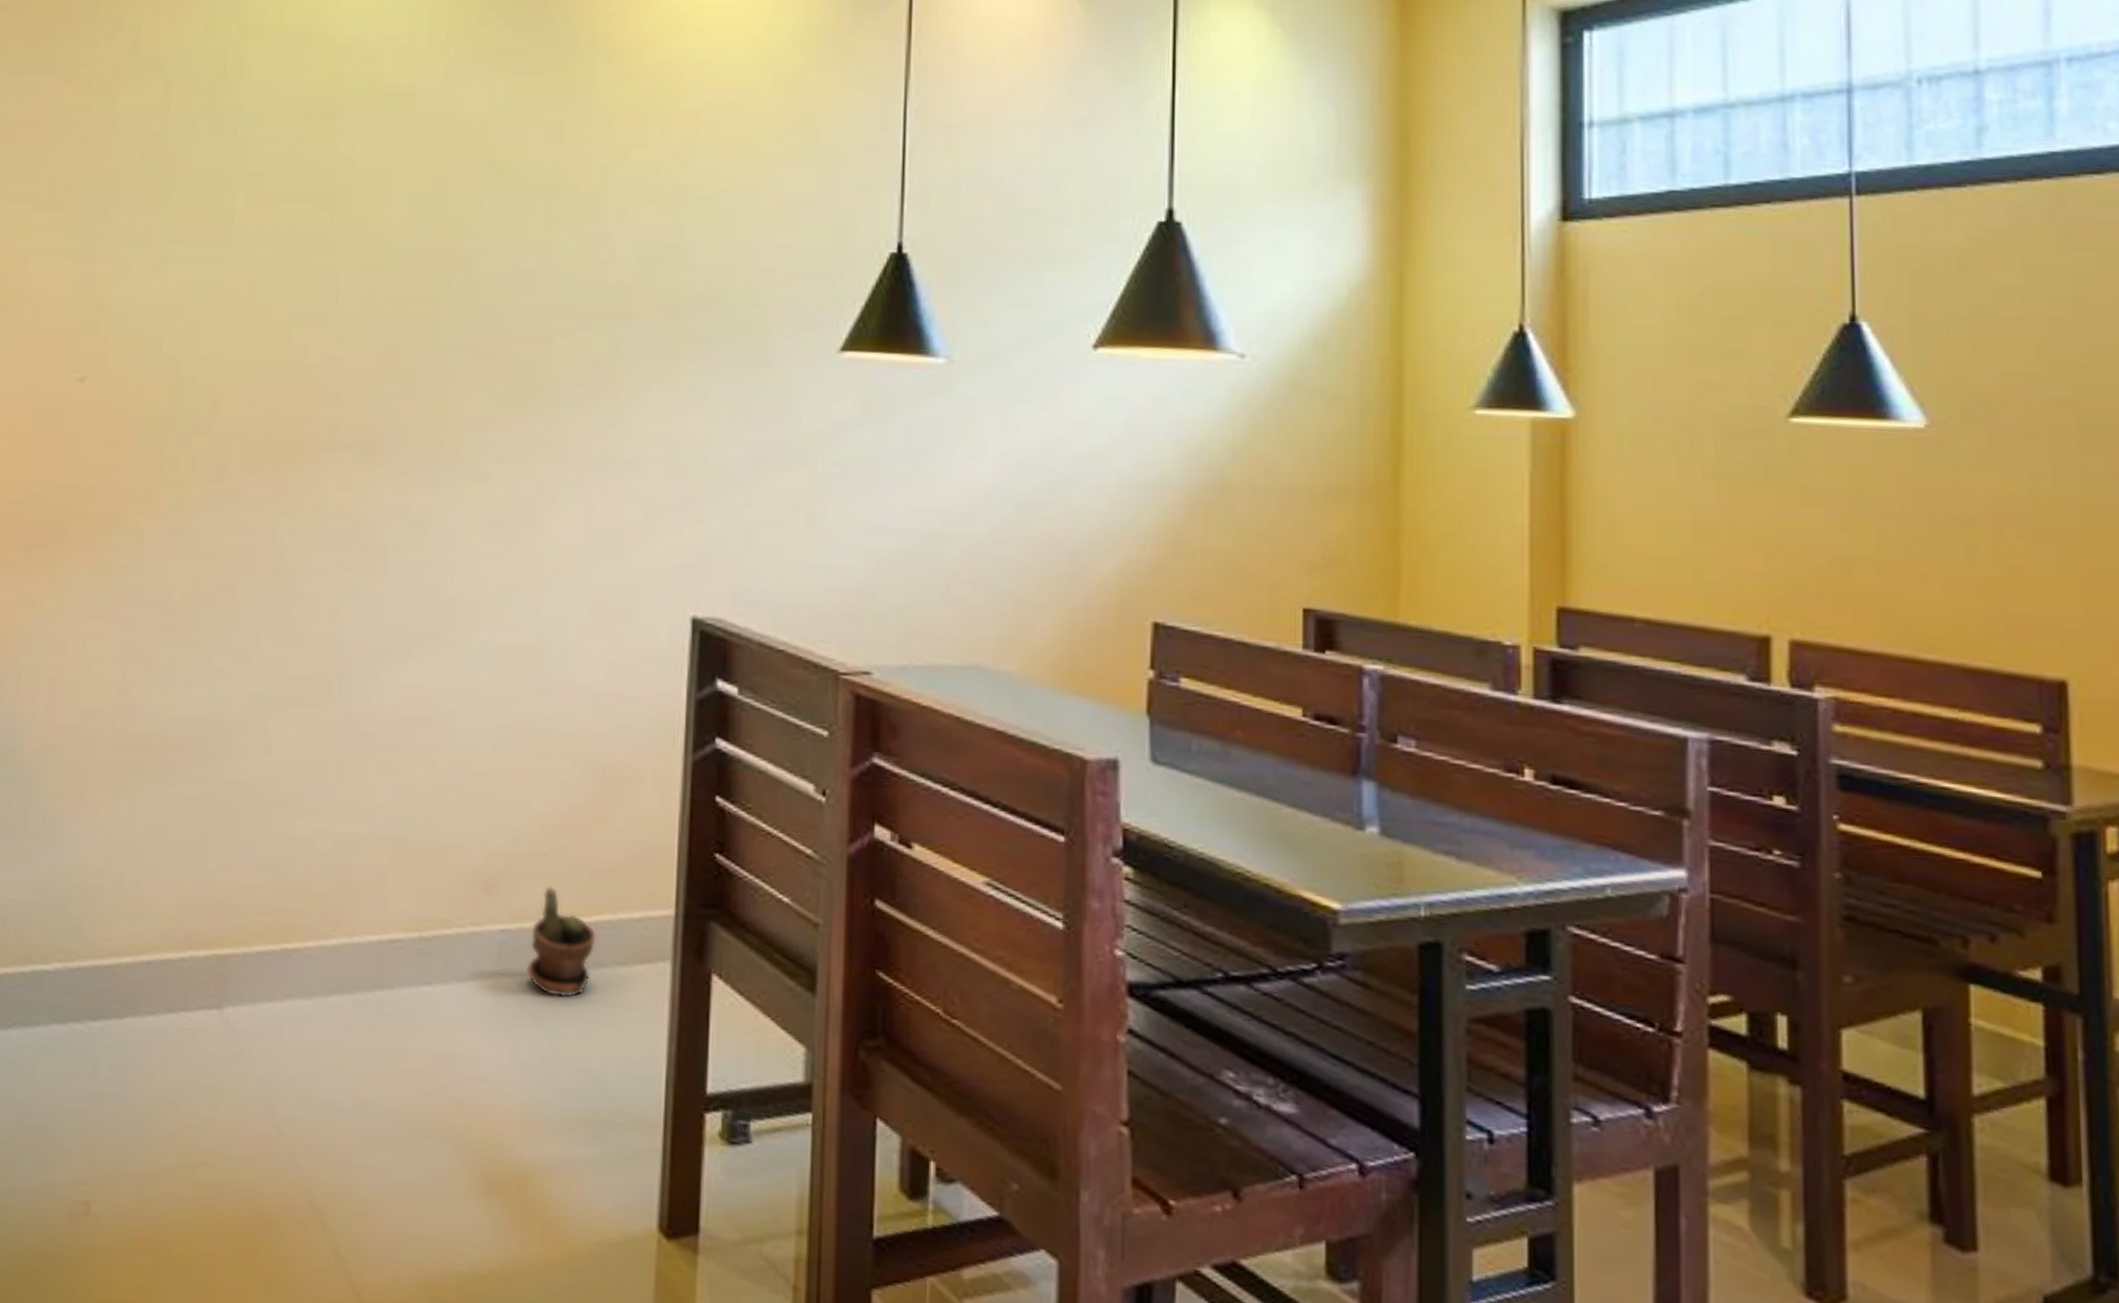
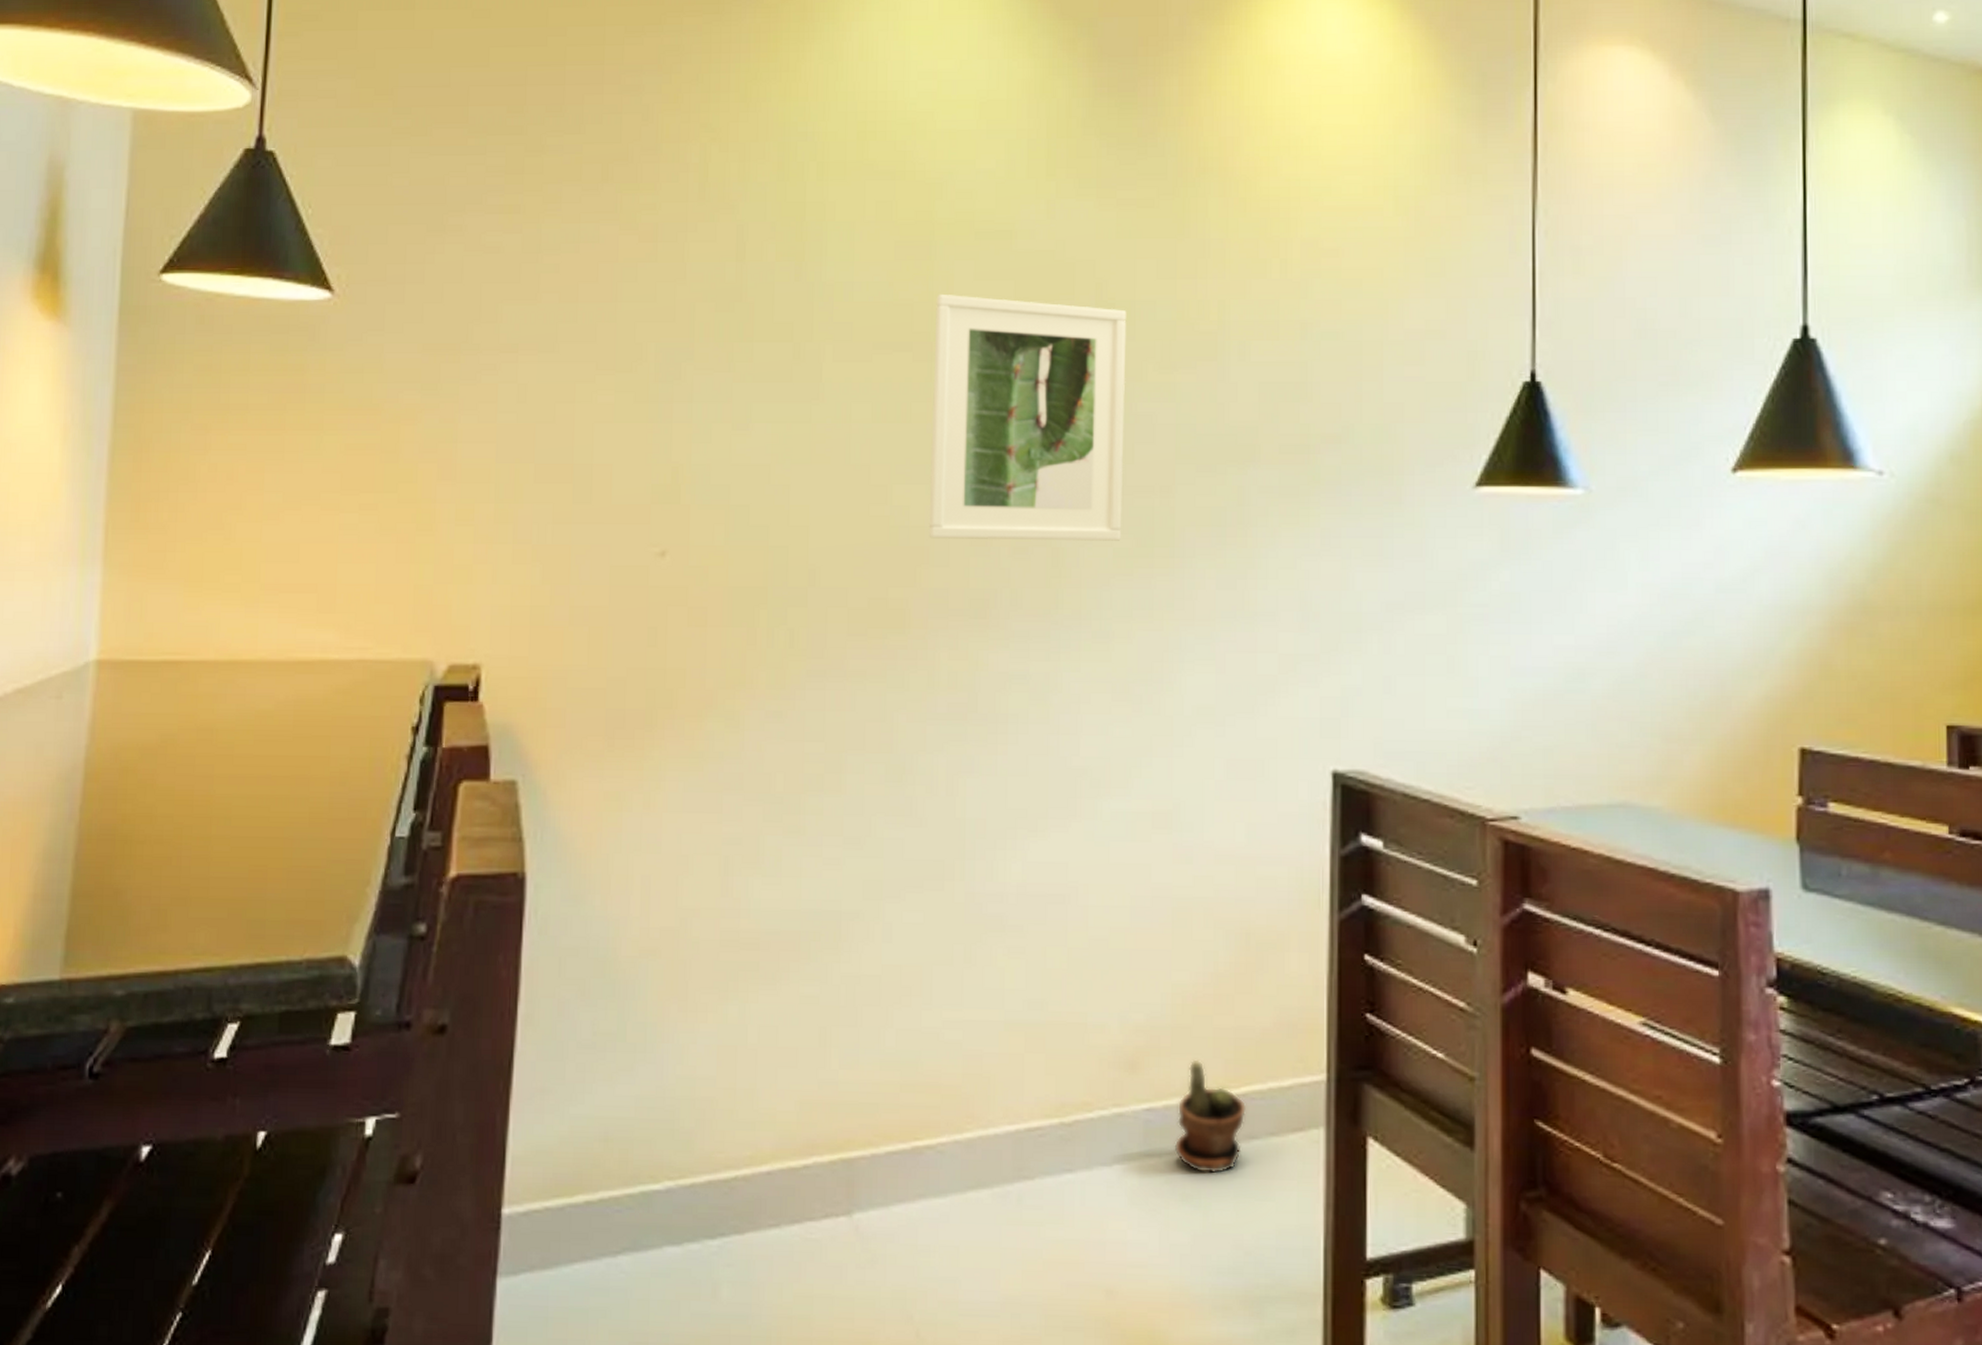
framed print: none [323,150,515,387] -> present [928,293,1127,541]

